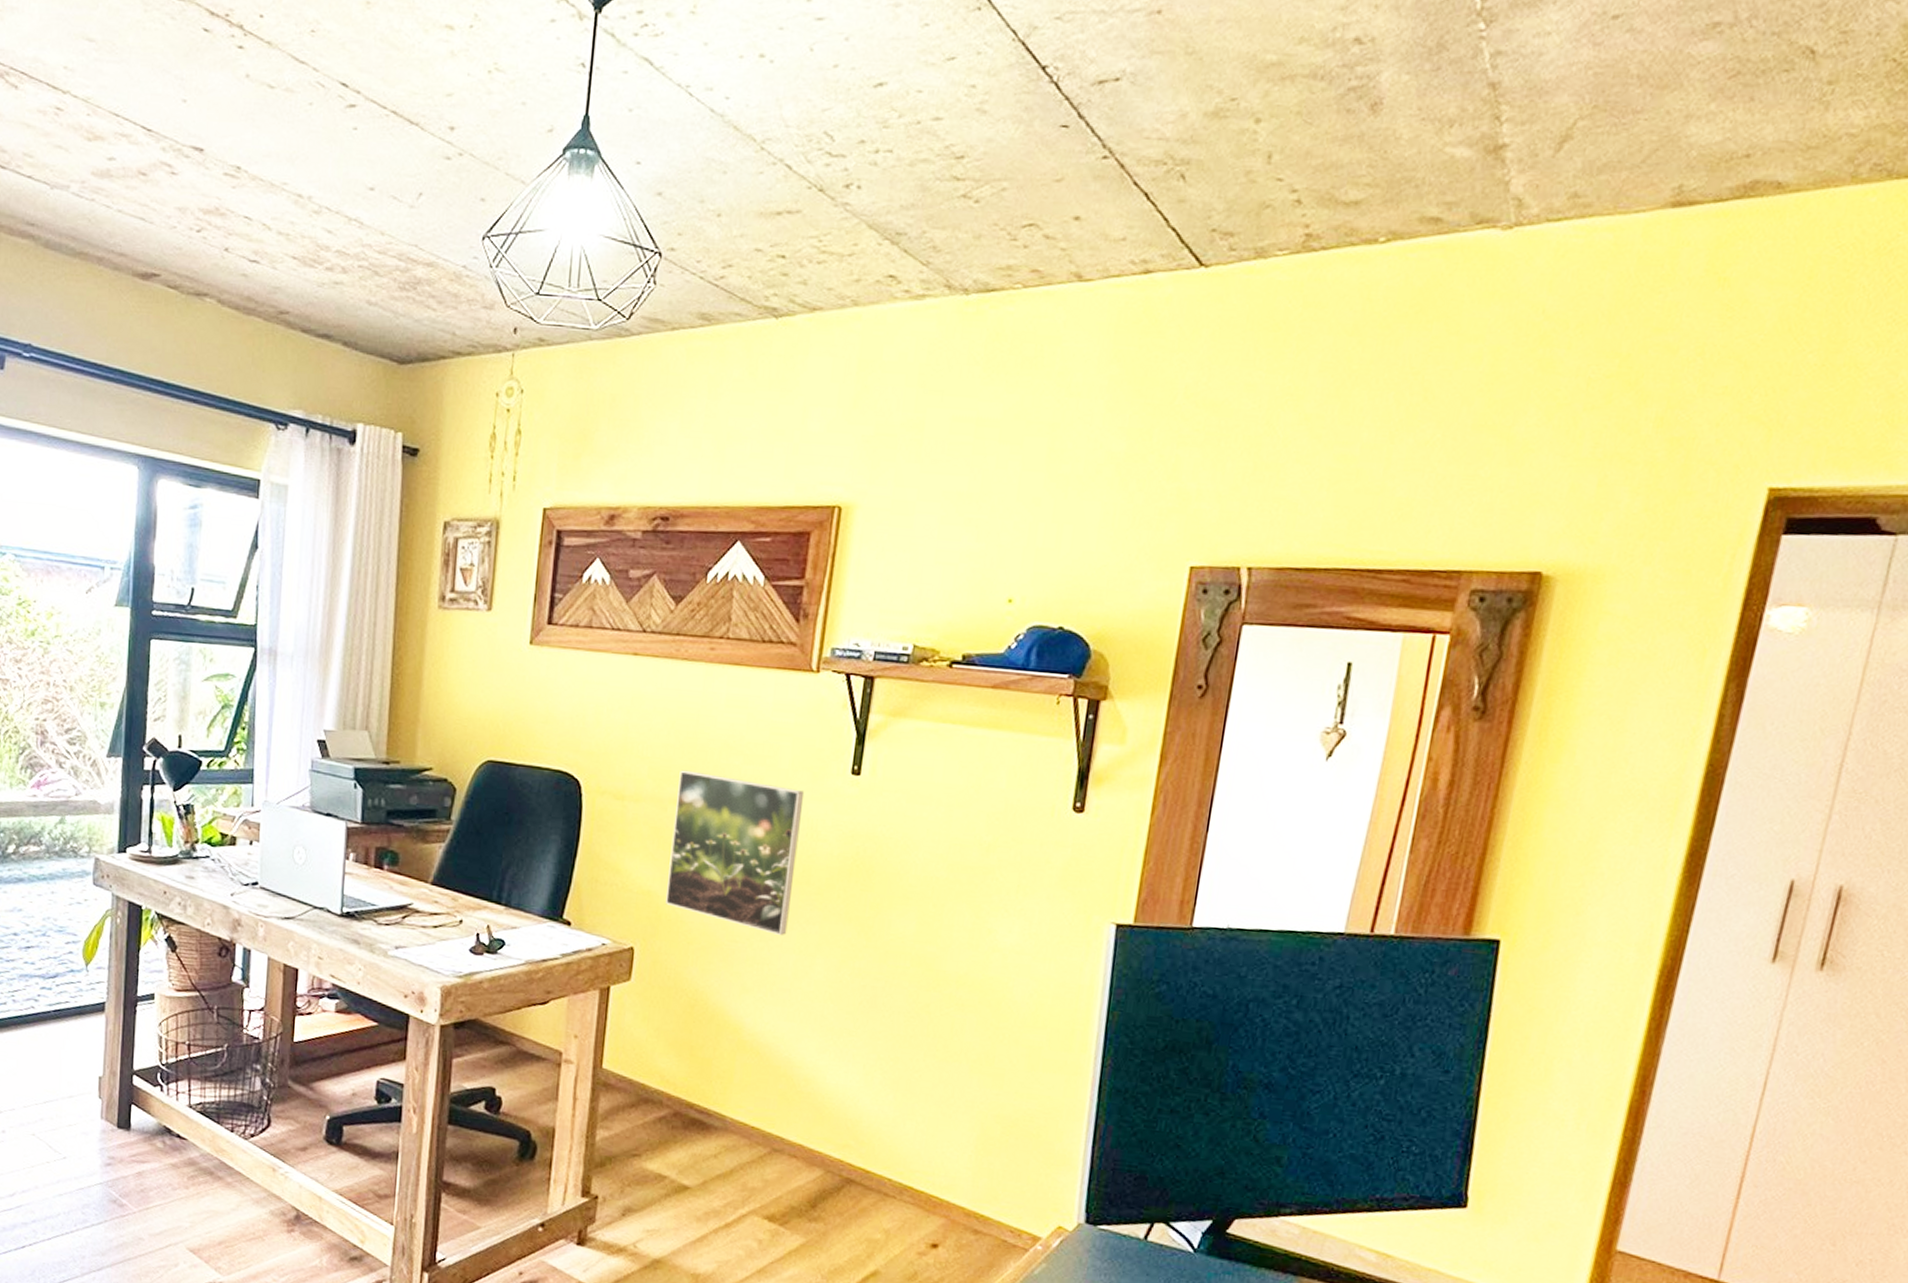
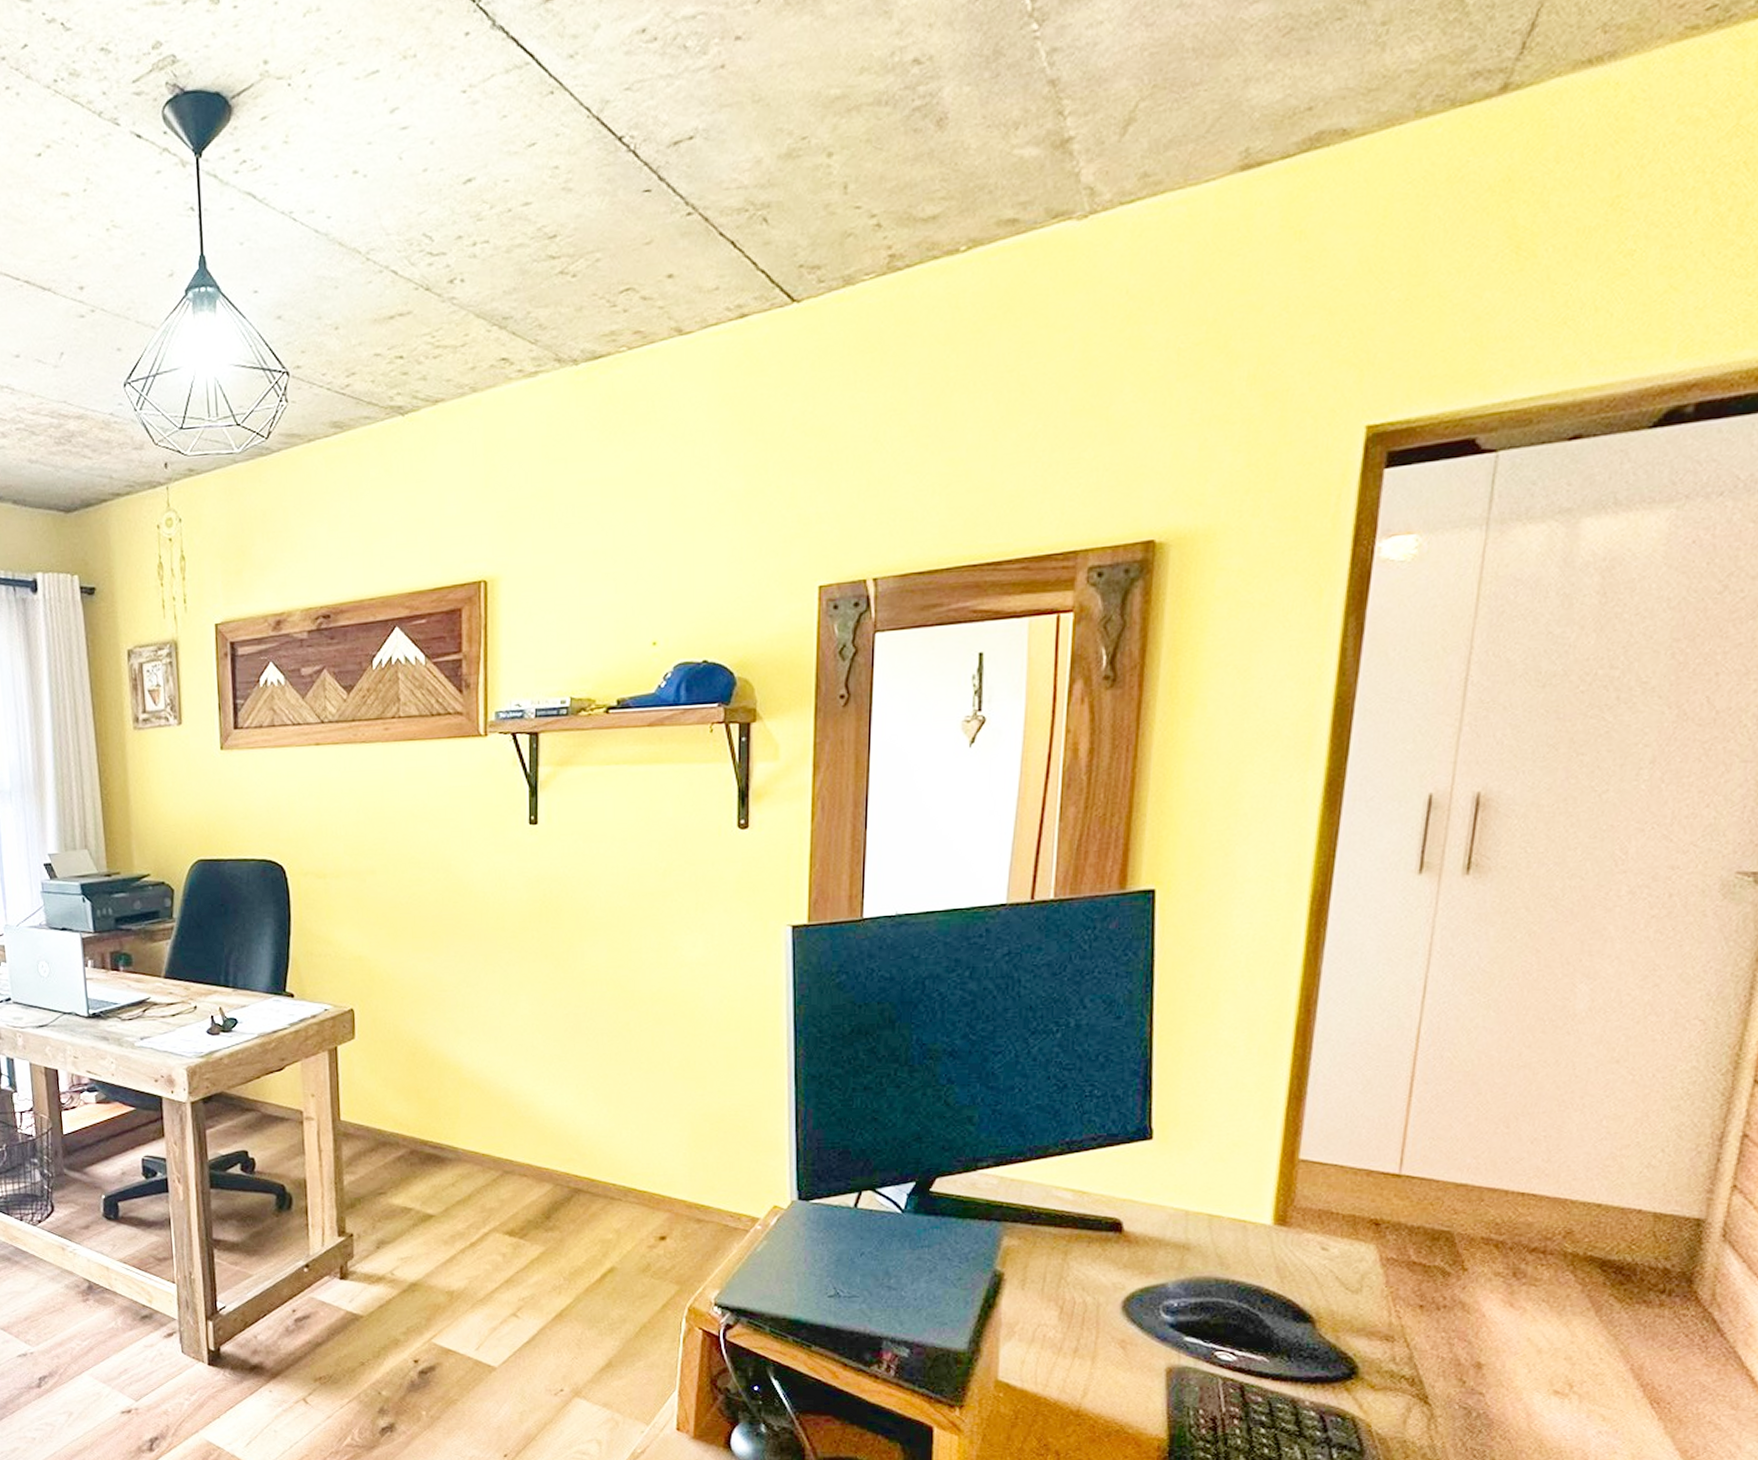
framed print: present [666,770,805,935] -> none [373,842,490,979]

